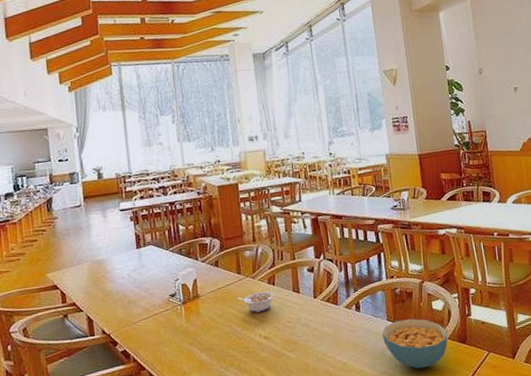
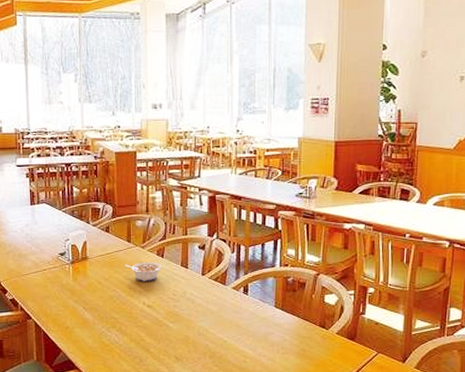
cereal bowl: present [382,318,448,369] -> none [268,309,337,358]

